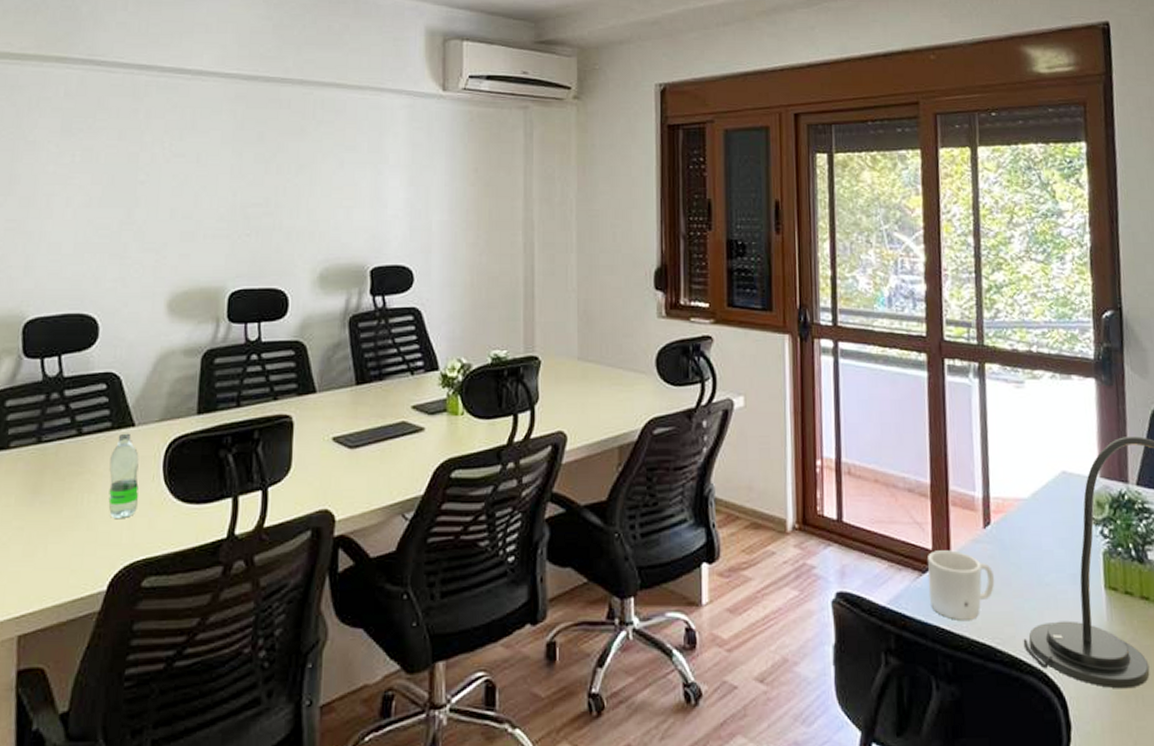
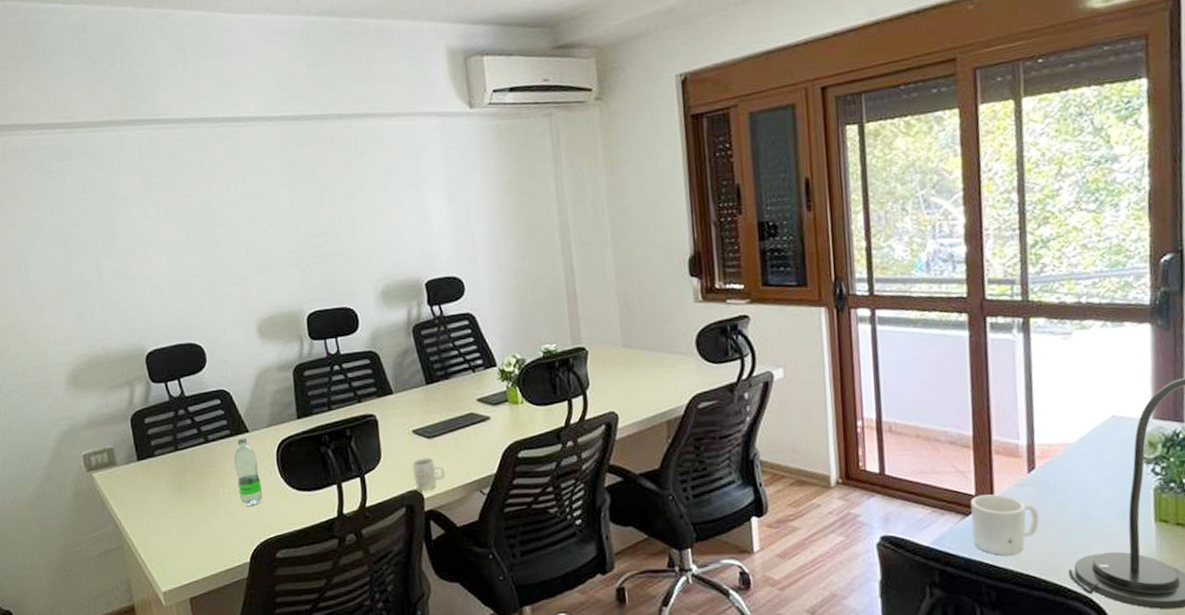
mug: none [326,471,364,511] -> present [412,457,445,491]

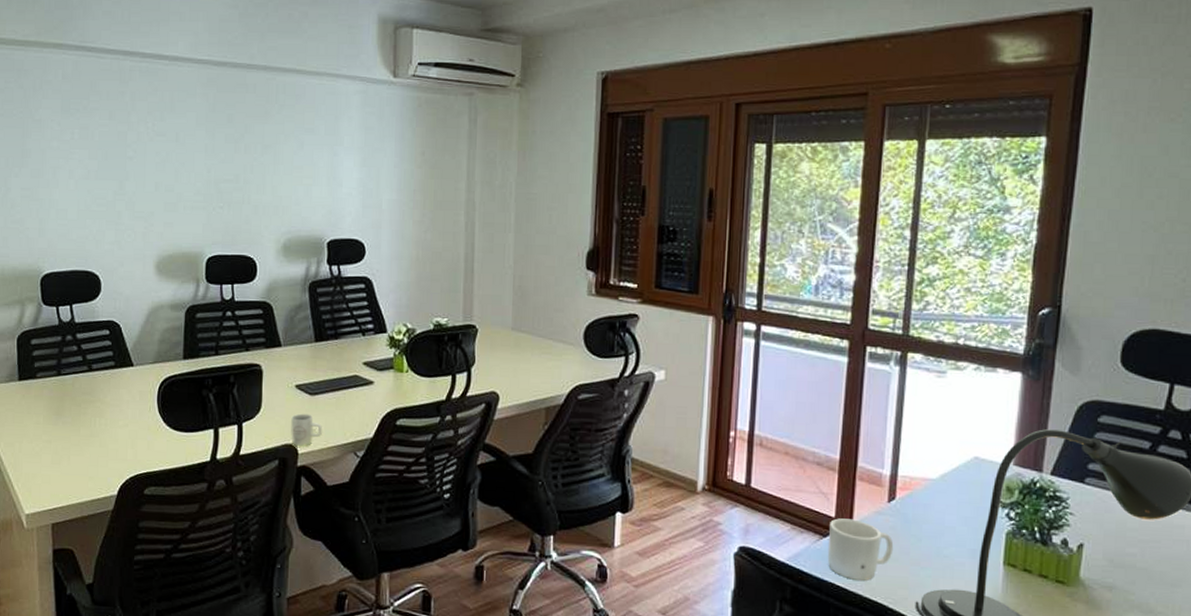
bottle: present [234,438,263,506] -> none [115,371,139,439]

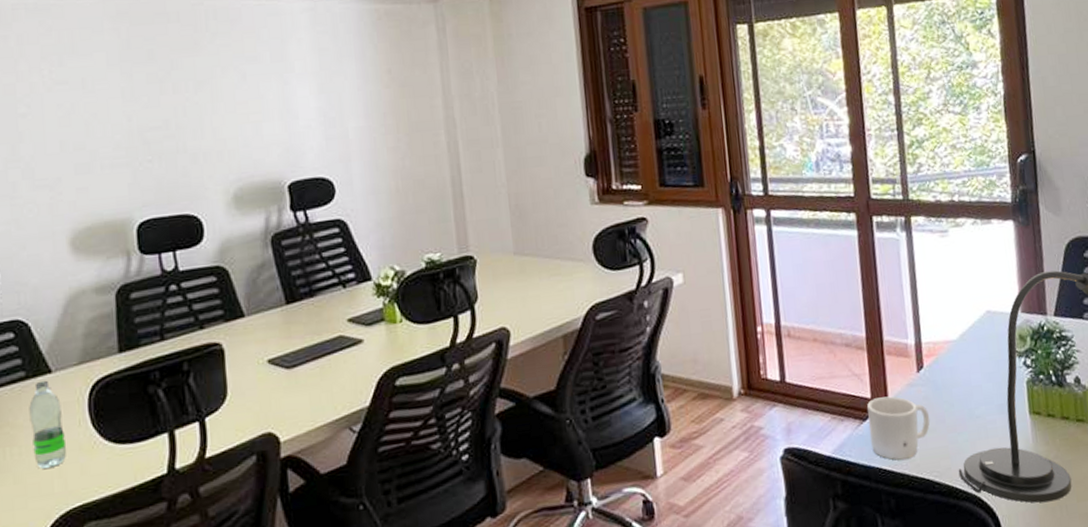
bottle: none [115,371,139,439] -> present [29,380,67,469]
mug: present [291,413,322,446] -> none [266,392,307,434]

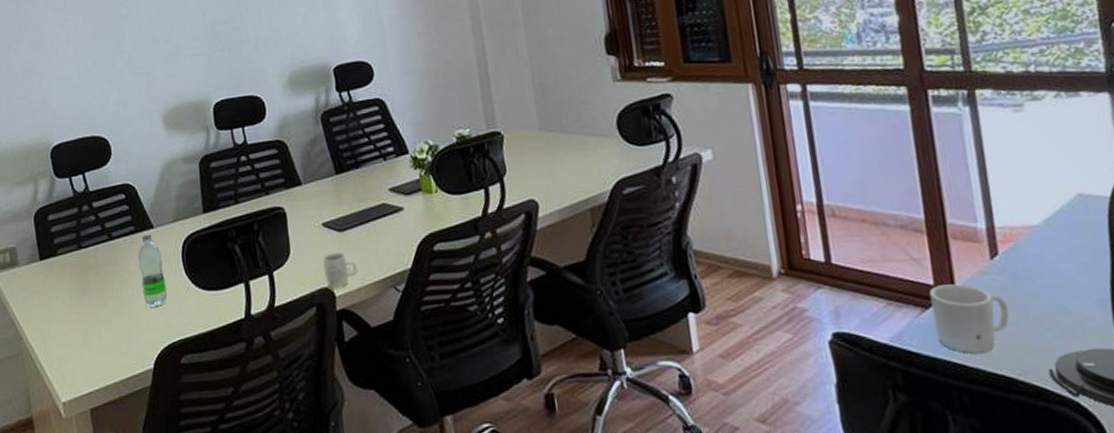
mug: none [266,392,307,434] -> present [323,252,357,289]

